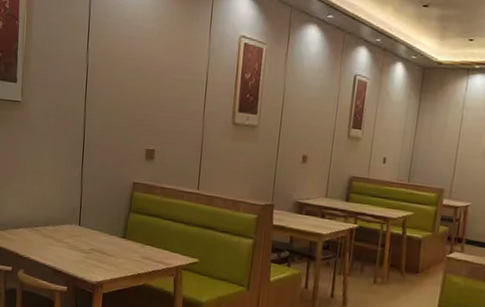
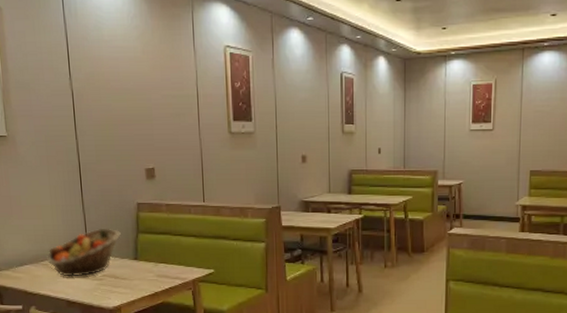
fruit basket: none [41,202,113,247] -> present [47,228,121,277]

